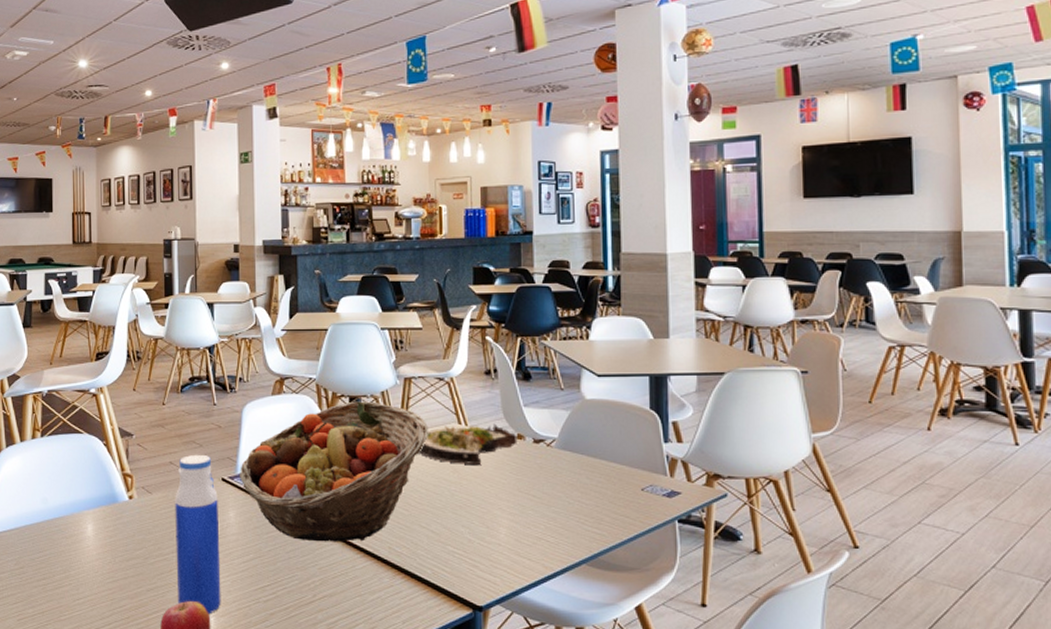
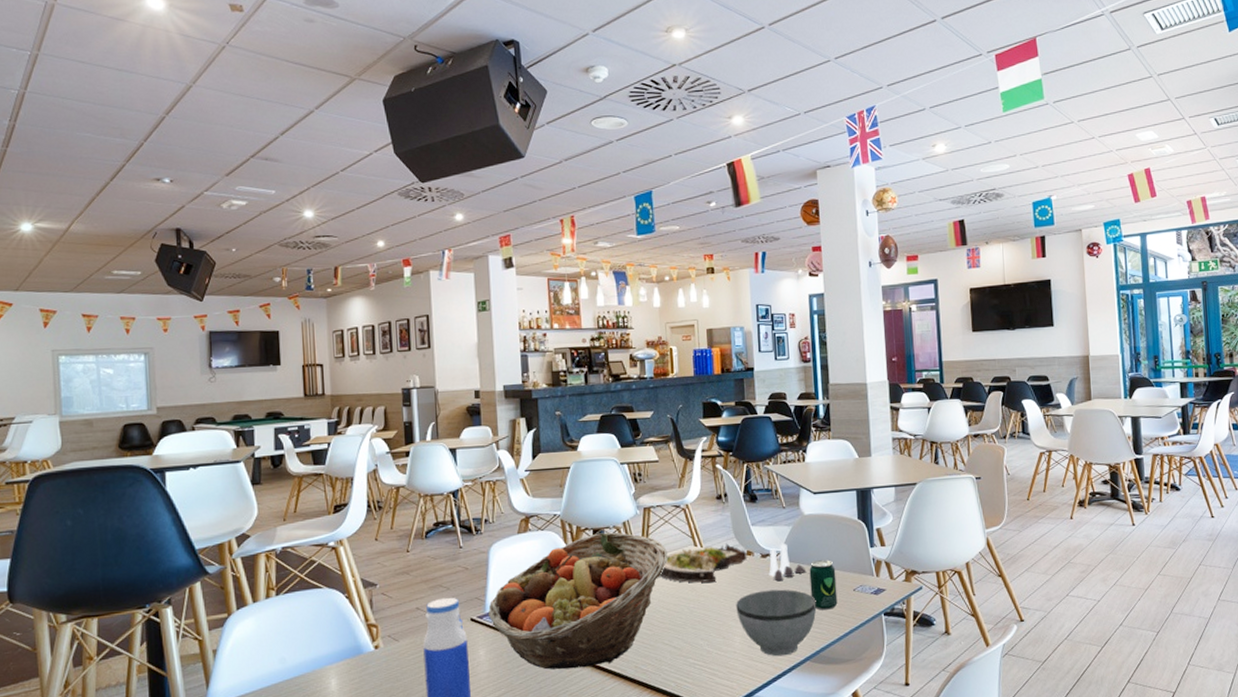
bowl: none [503,480,596,555] -> present [736,589,817,657]
salt and pepper shaker set: none [541,430,585,472] -> present [769,544,805,582]
beverage can: none [589,452,622,509] -> present [809,560,838,610]

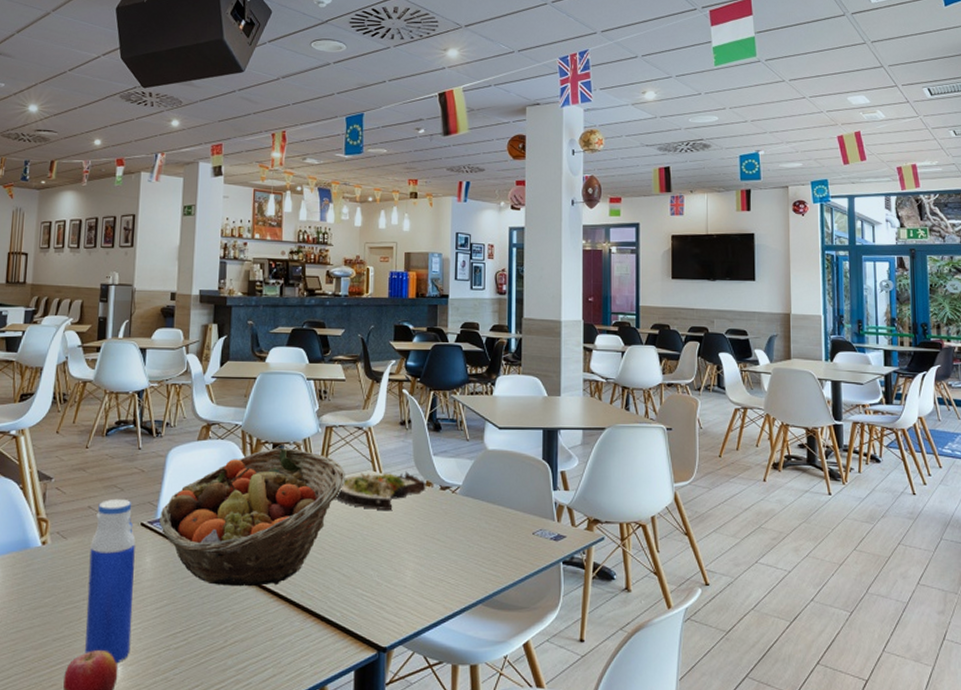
bowl: present [736,589,817,657] -> none [410,524,493,596]
salt and pepper shaker set: present [769,544,805,582] -> none [447,478,485,517]
beverage can: present [809,560,838,610] -> none [488,498,516,552]

